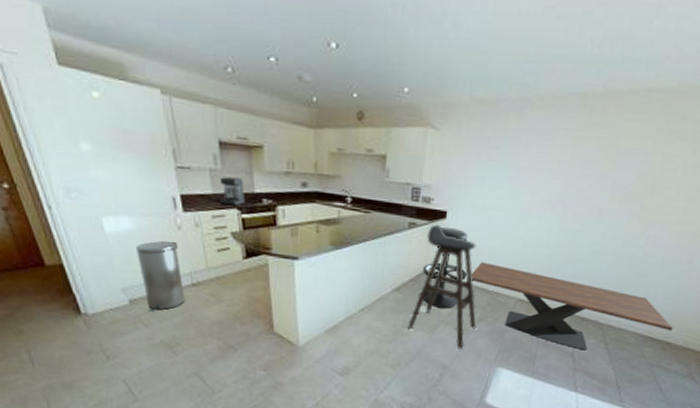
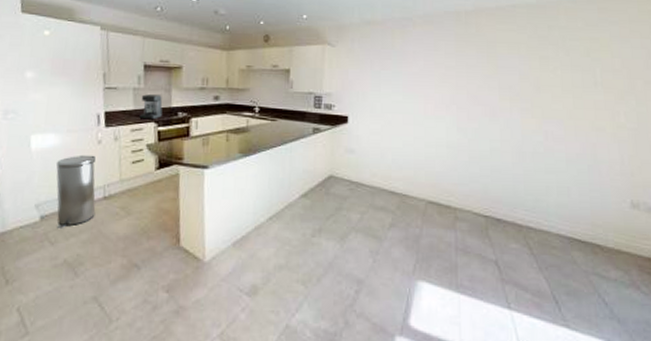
bar stool: present [408,224,476,349] -> none [317,129,389,260]
bar stool: present [422,228,468,308] -> none [329,132,373,214]
dining table: present [471,262,673,351] -> none [378,164,598,257]

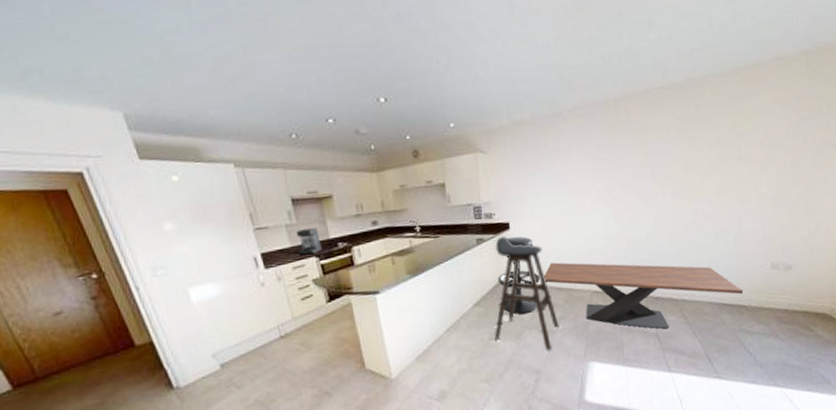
pedal bin: present [55,154,96,228] -> none [222,298,276,373]
bar stool: none [317,129,389,260] -> present [494,236,560,351]
bar stool: none [329,132,373,214] -> present [497,236,540,314]
dining table: none [378,164,598,257] -> present [544,262,744,329]

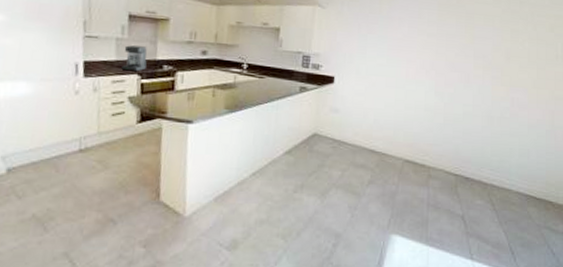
bar stool: present [494,236,560,351] -> none [299,88,367,215]
bar stool: present [497,236,540,314] -> none [313,91,356,171]
dining table: present [544,262,744,329] -> none [359,124,551,213]

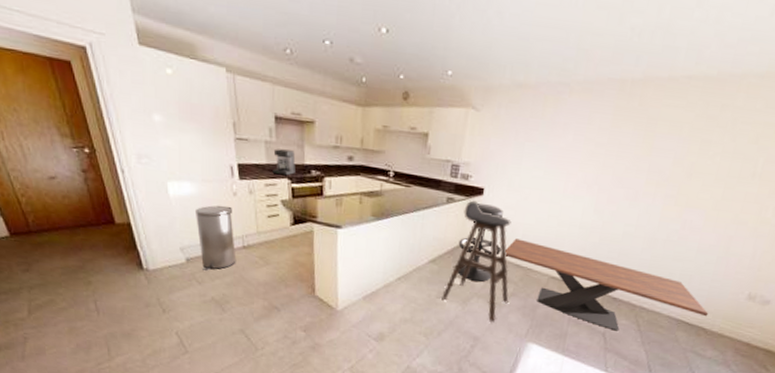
pedal bin: none [26,105,72,181] -> present [194,205,237,271]
bar stool: none [299,88,367,215] -> present [442,200,512,323]
bar stool: none [313,91,356,171] -> present [457,204,503,282]
dining table: none [359,124,551,213] -> present [505,238,709,331]

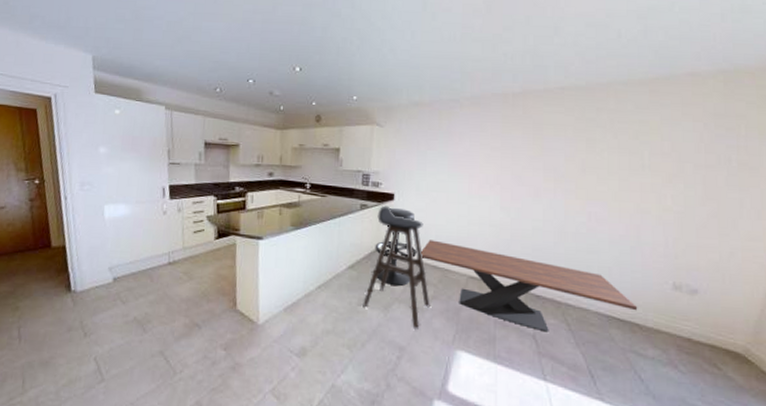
pedal bin: present [194,205,237,271] -> none [126,224,162,289]
coffee maker: present [272,149,296,176] -> none [200,170,221,193]

